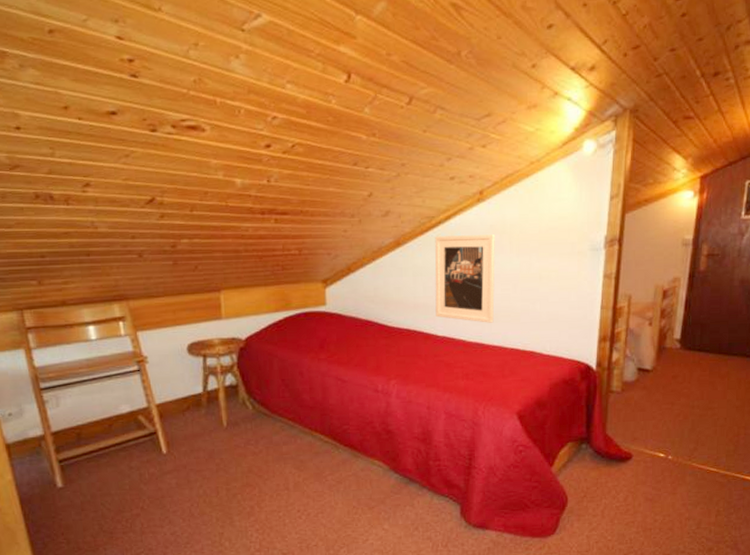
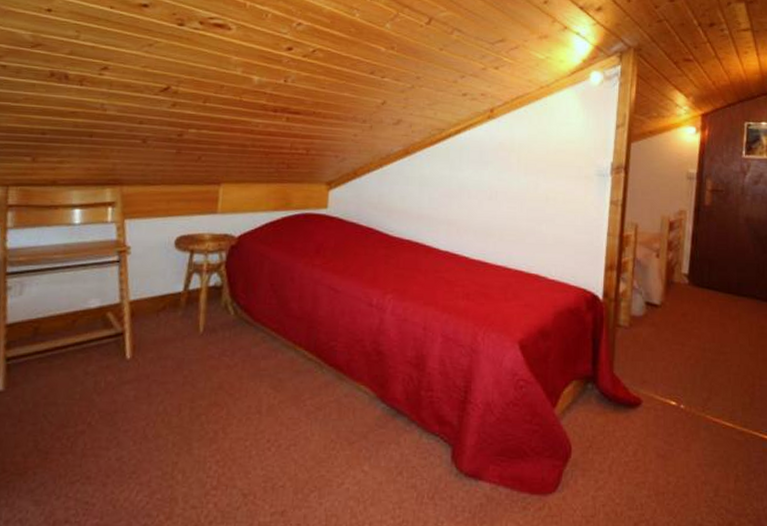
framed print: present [435,234,495,323] -> none [439,148,503,241]

